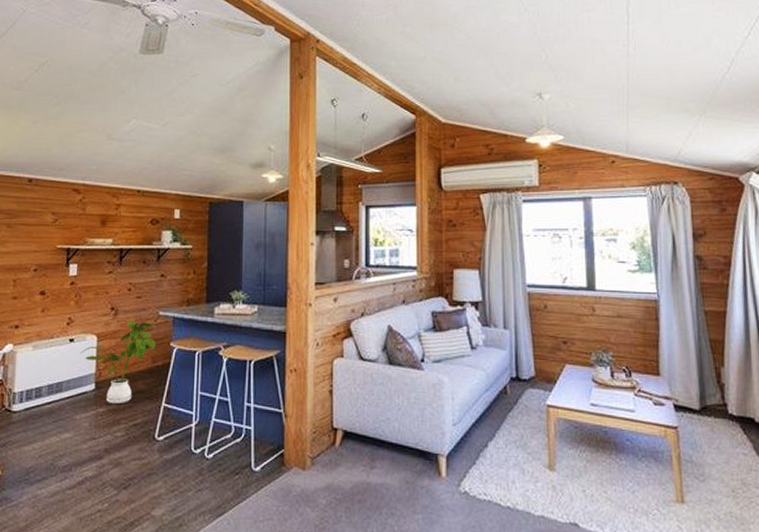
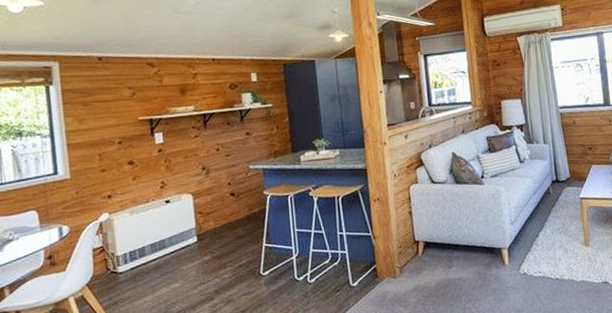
house plant: present [80,321,156,405] -> none [178,176,250,252]

